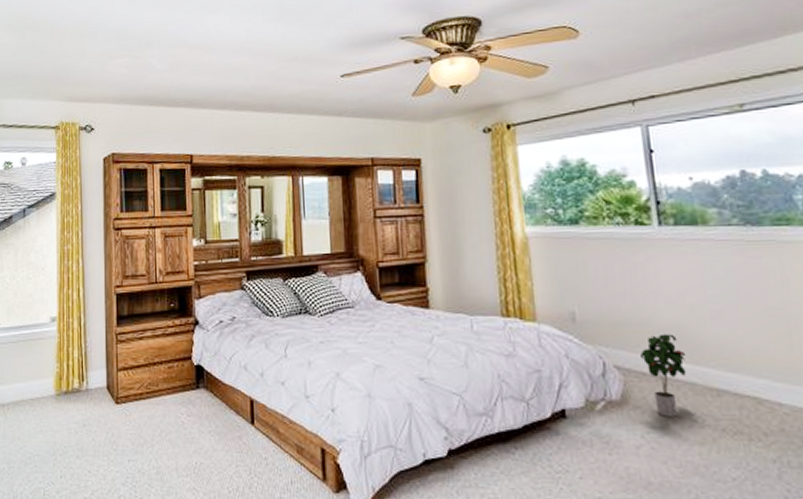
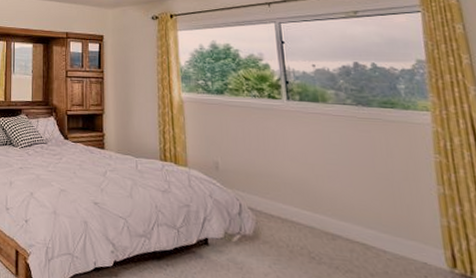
potted plant: present [640,334,687,417] -> none [270,185,307,253]

